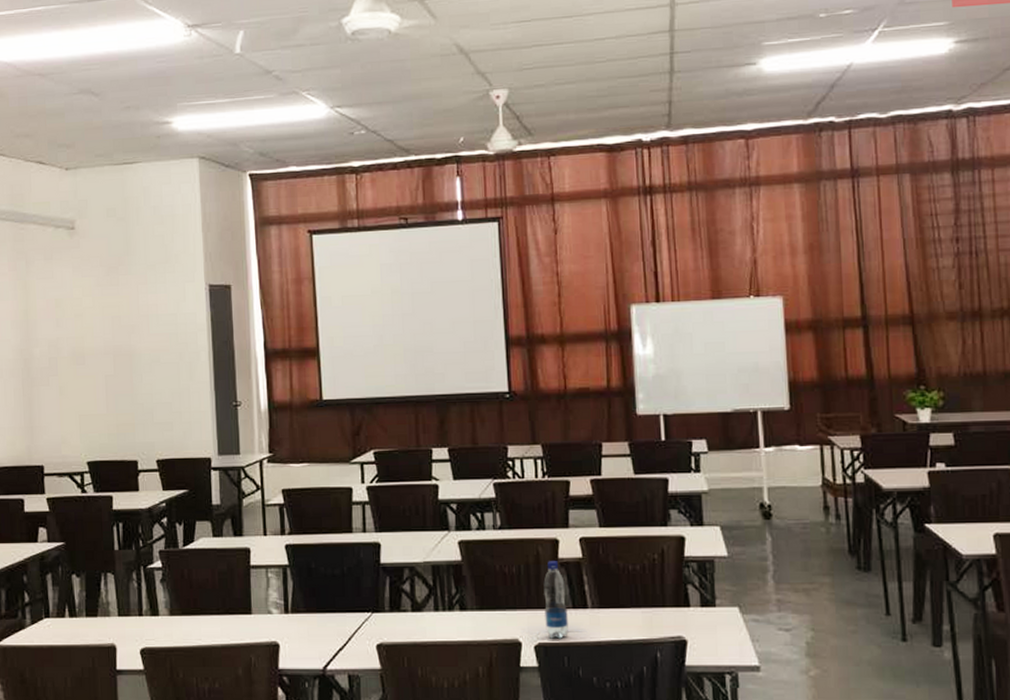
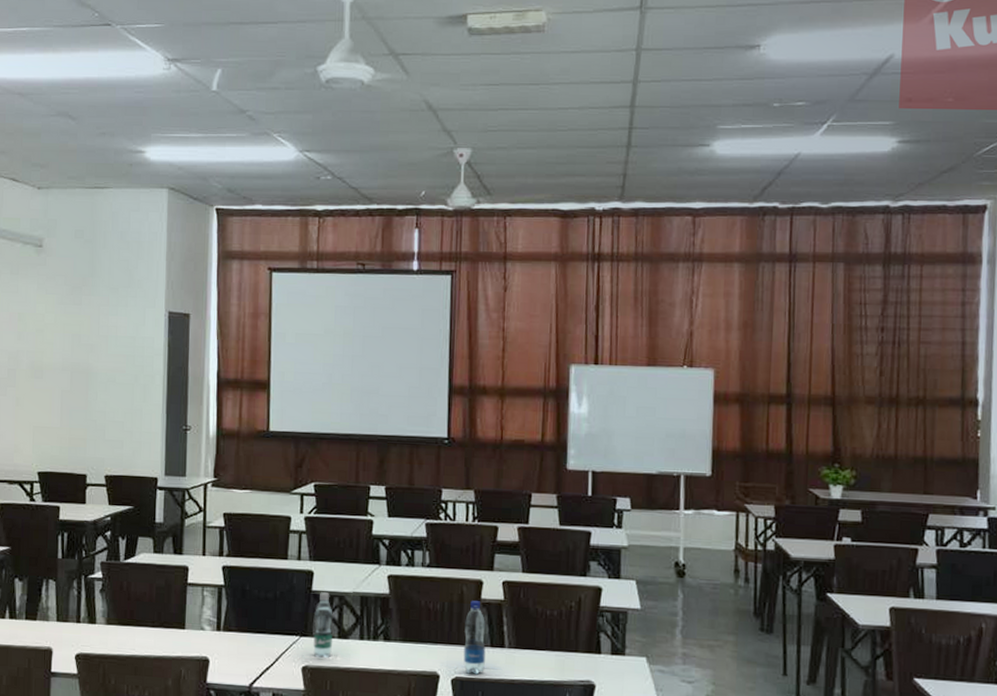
bottle: none [385,564,406,635] -> present [313,592,333,659]

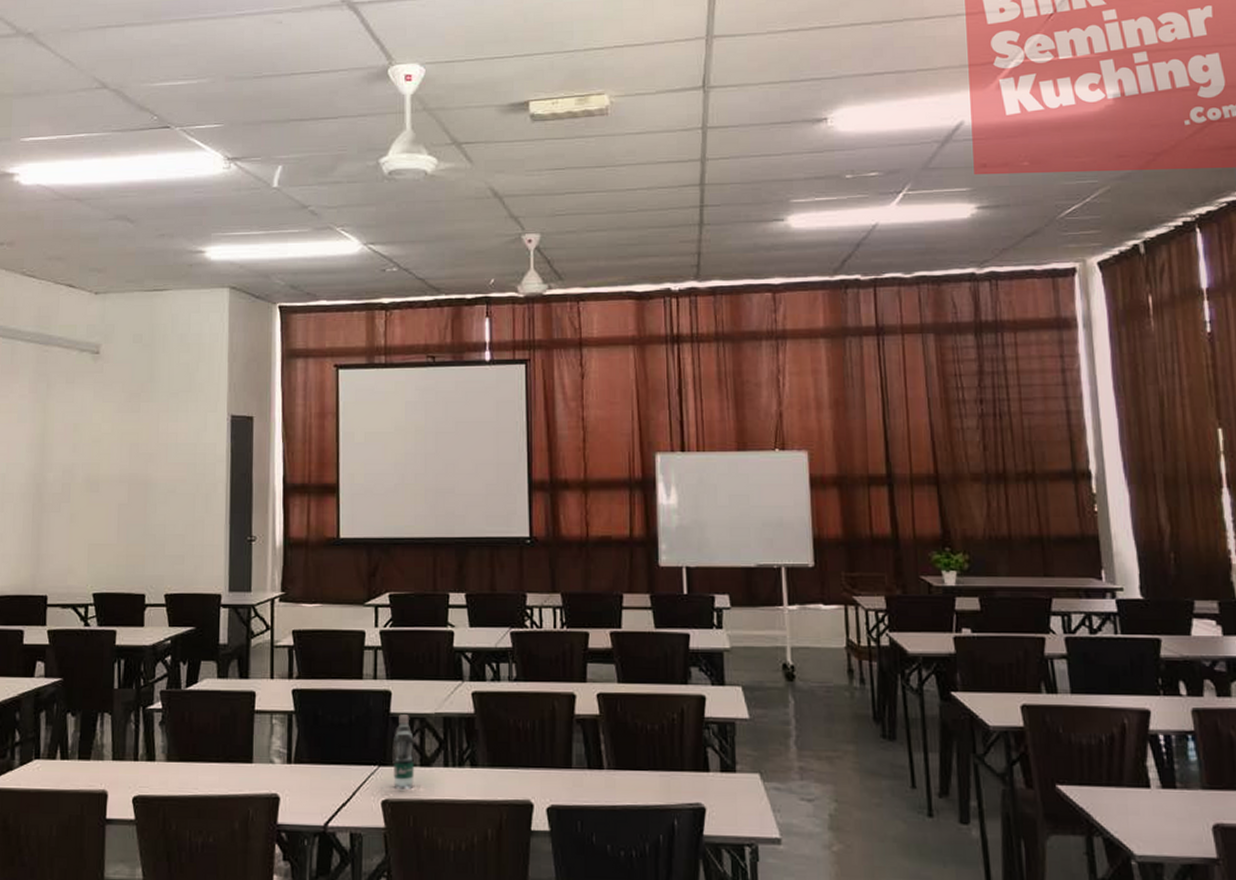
bottle: present [463,600,486,675] -> none [558,717,583,801]

